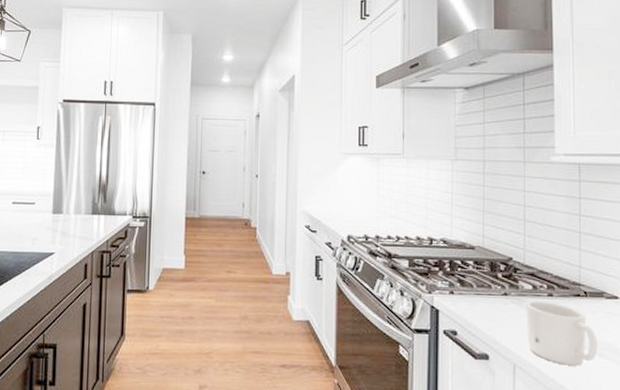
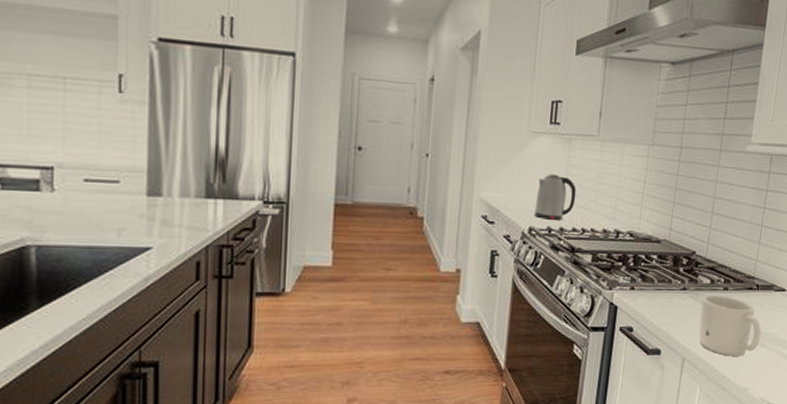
kettle: none [351,188,388,229] -> present [534,173,577,220]

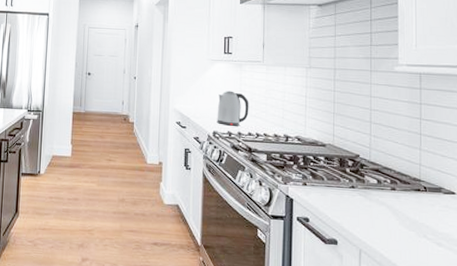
mug: present [699,294,762,356] -> none [372,193,436,253]

